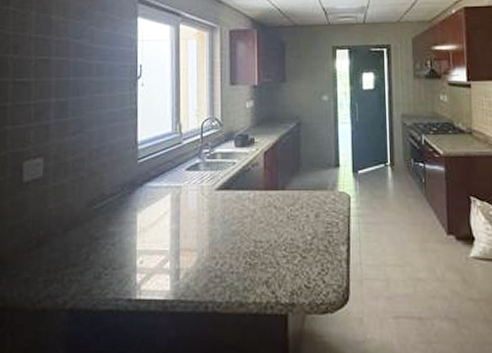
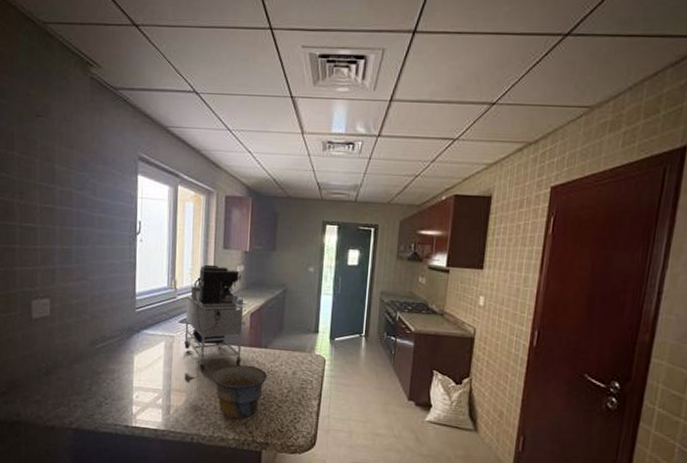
coffee maker: none [193,103,258,240] -> present [184,264,244,383]
bowl: none [226,211,288,277] -> present [212,365,268,420]

